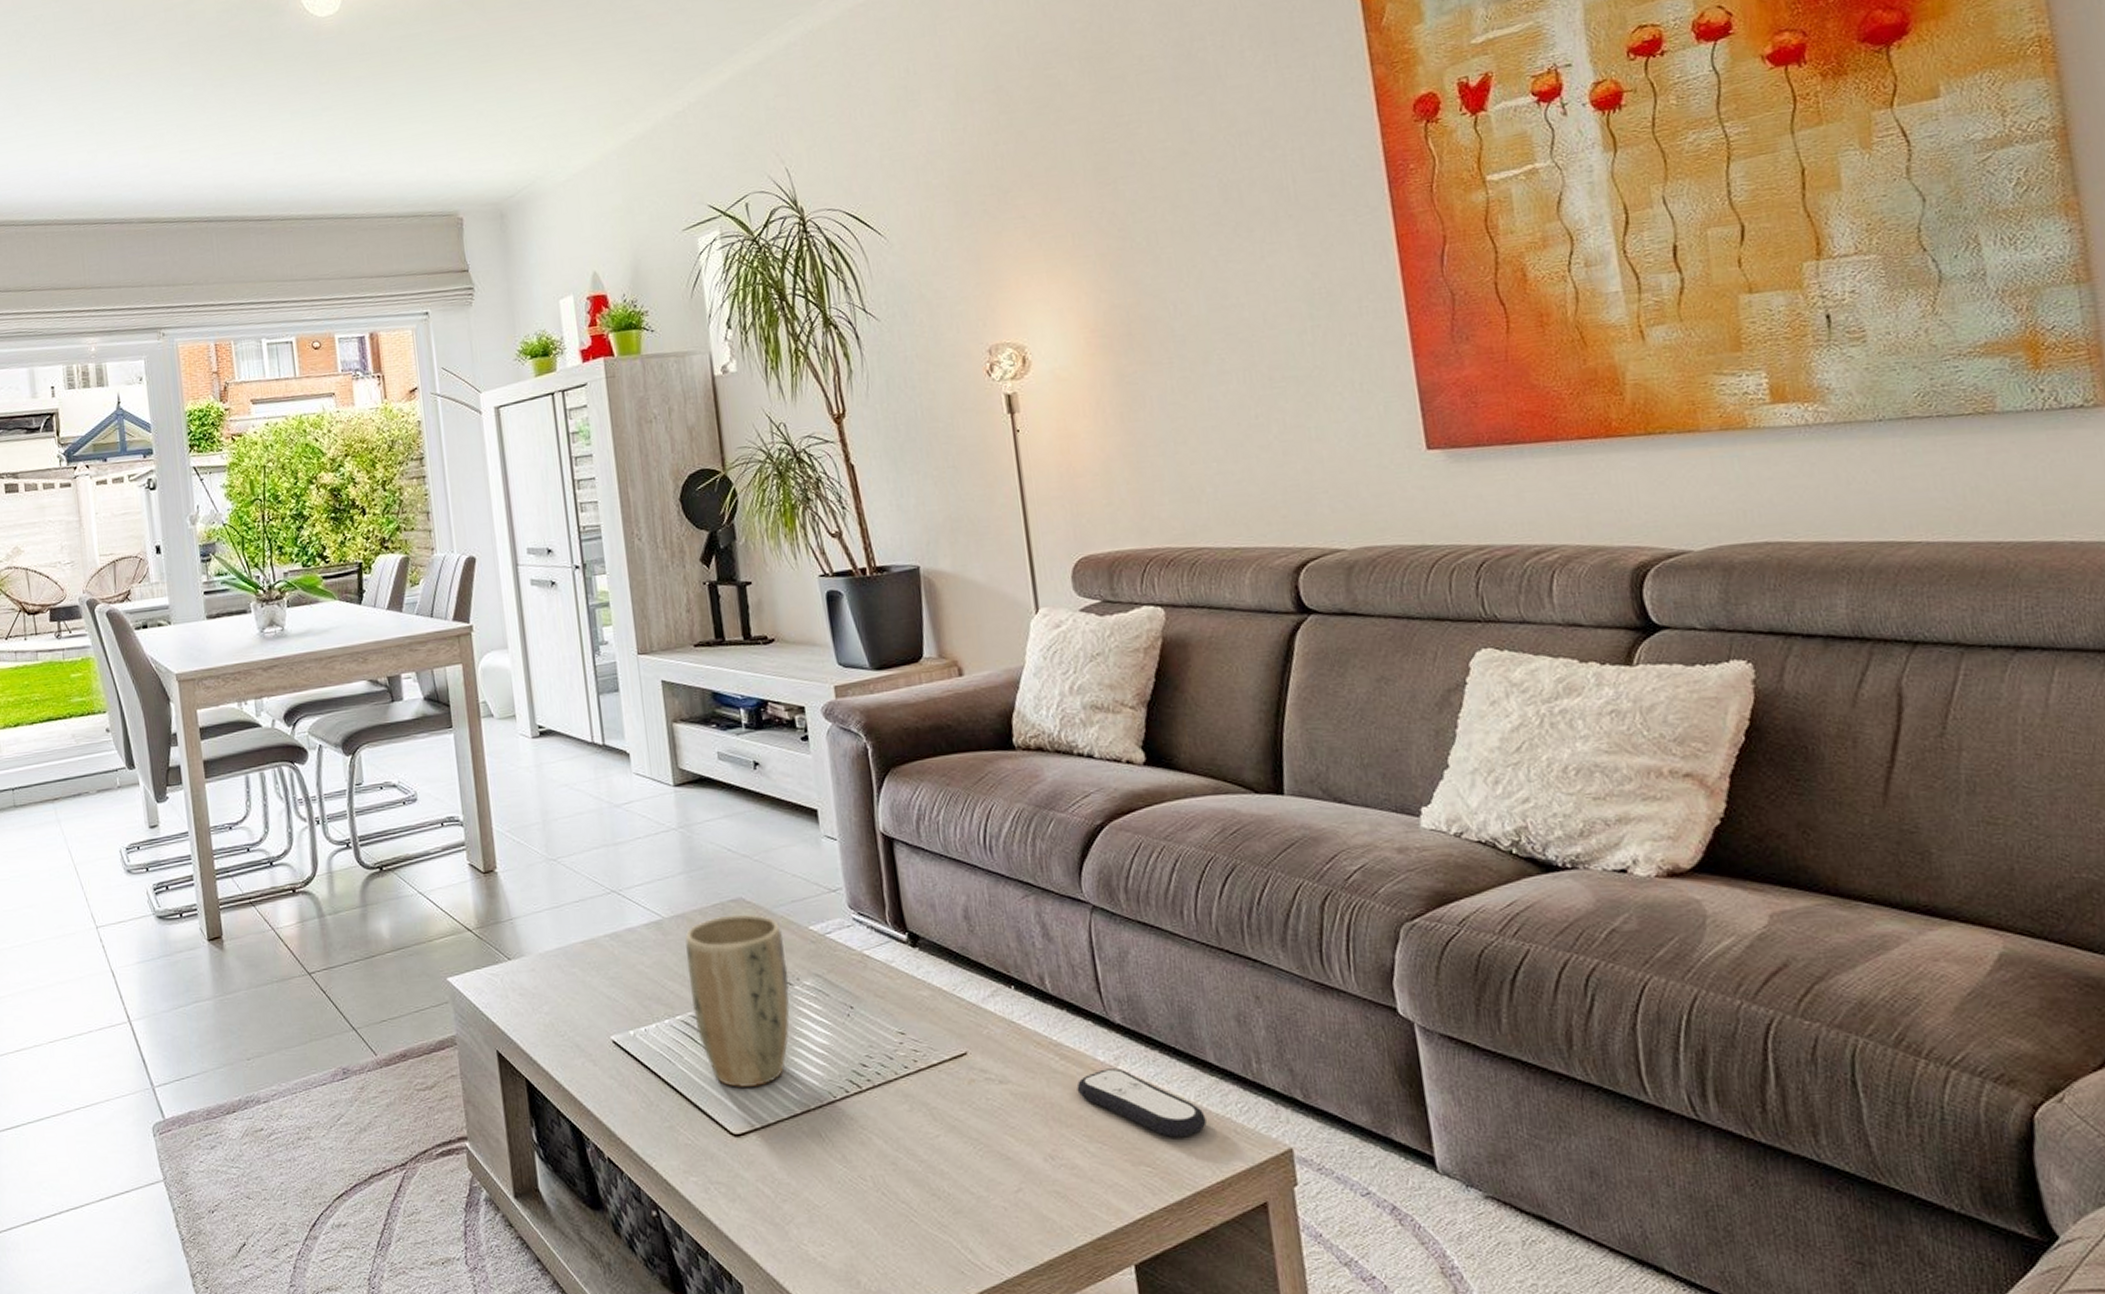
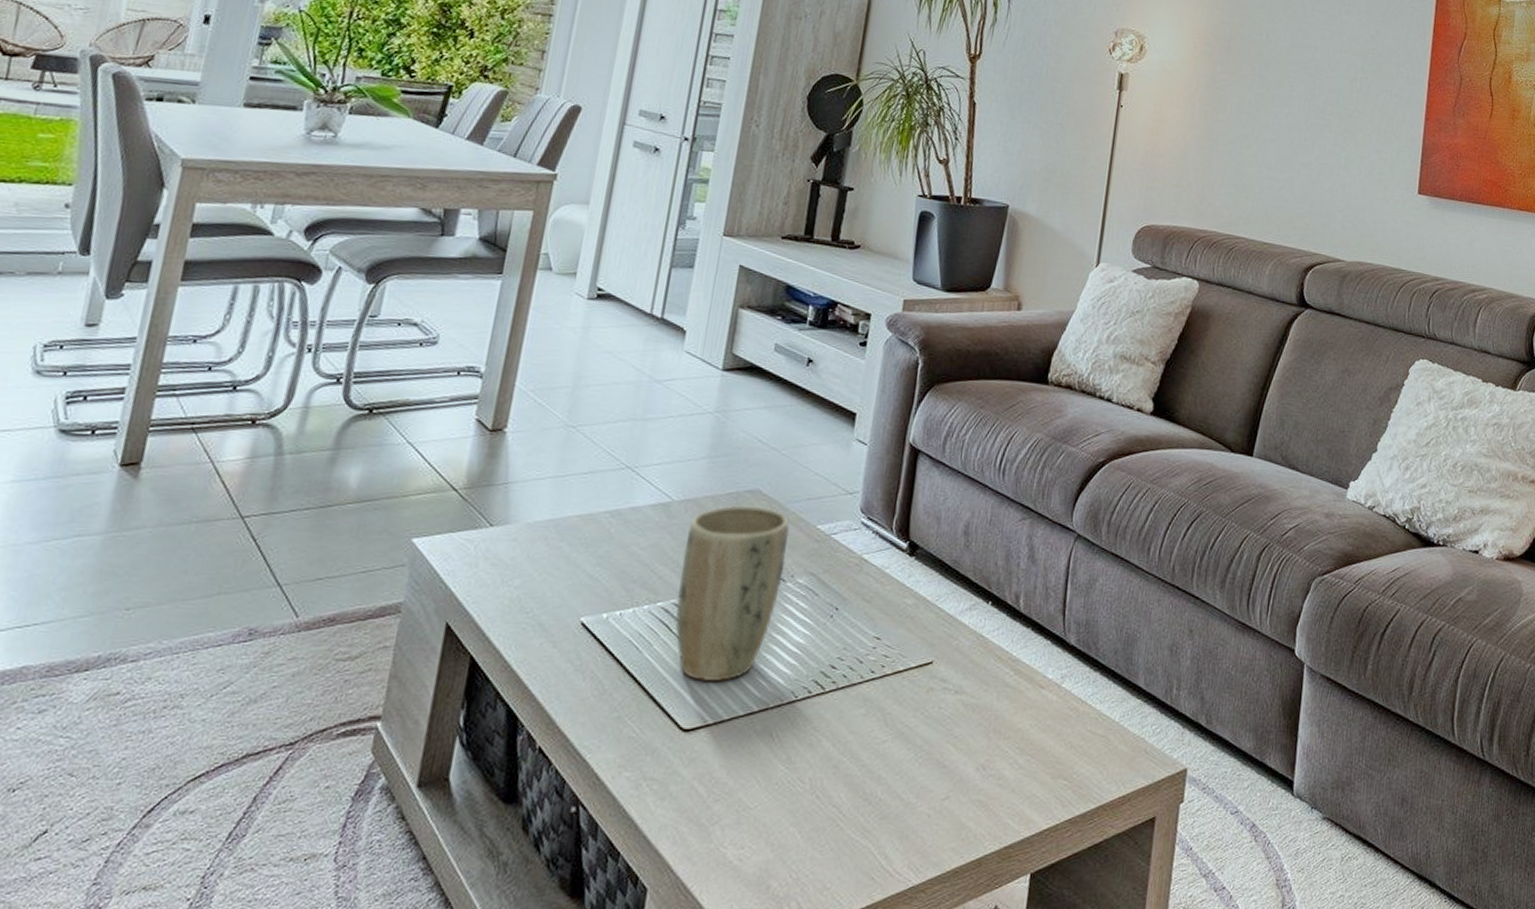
remote control: present [1076,1068,1207,1138] -> none [1022,686,1124,754]

